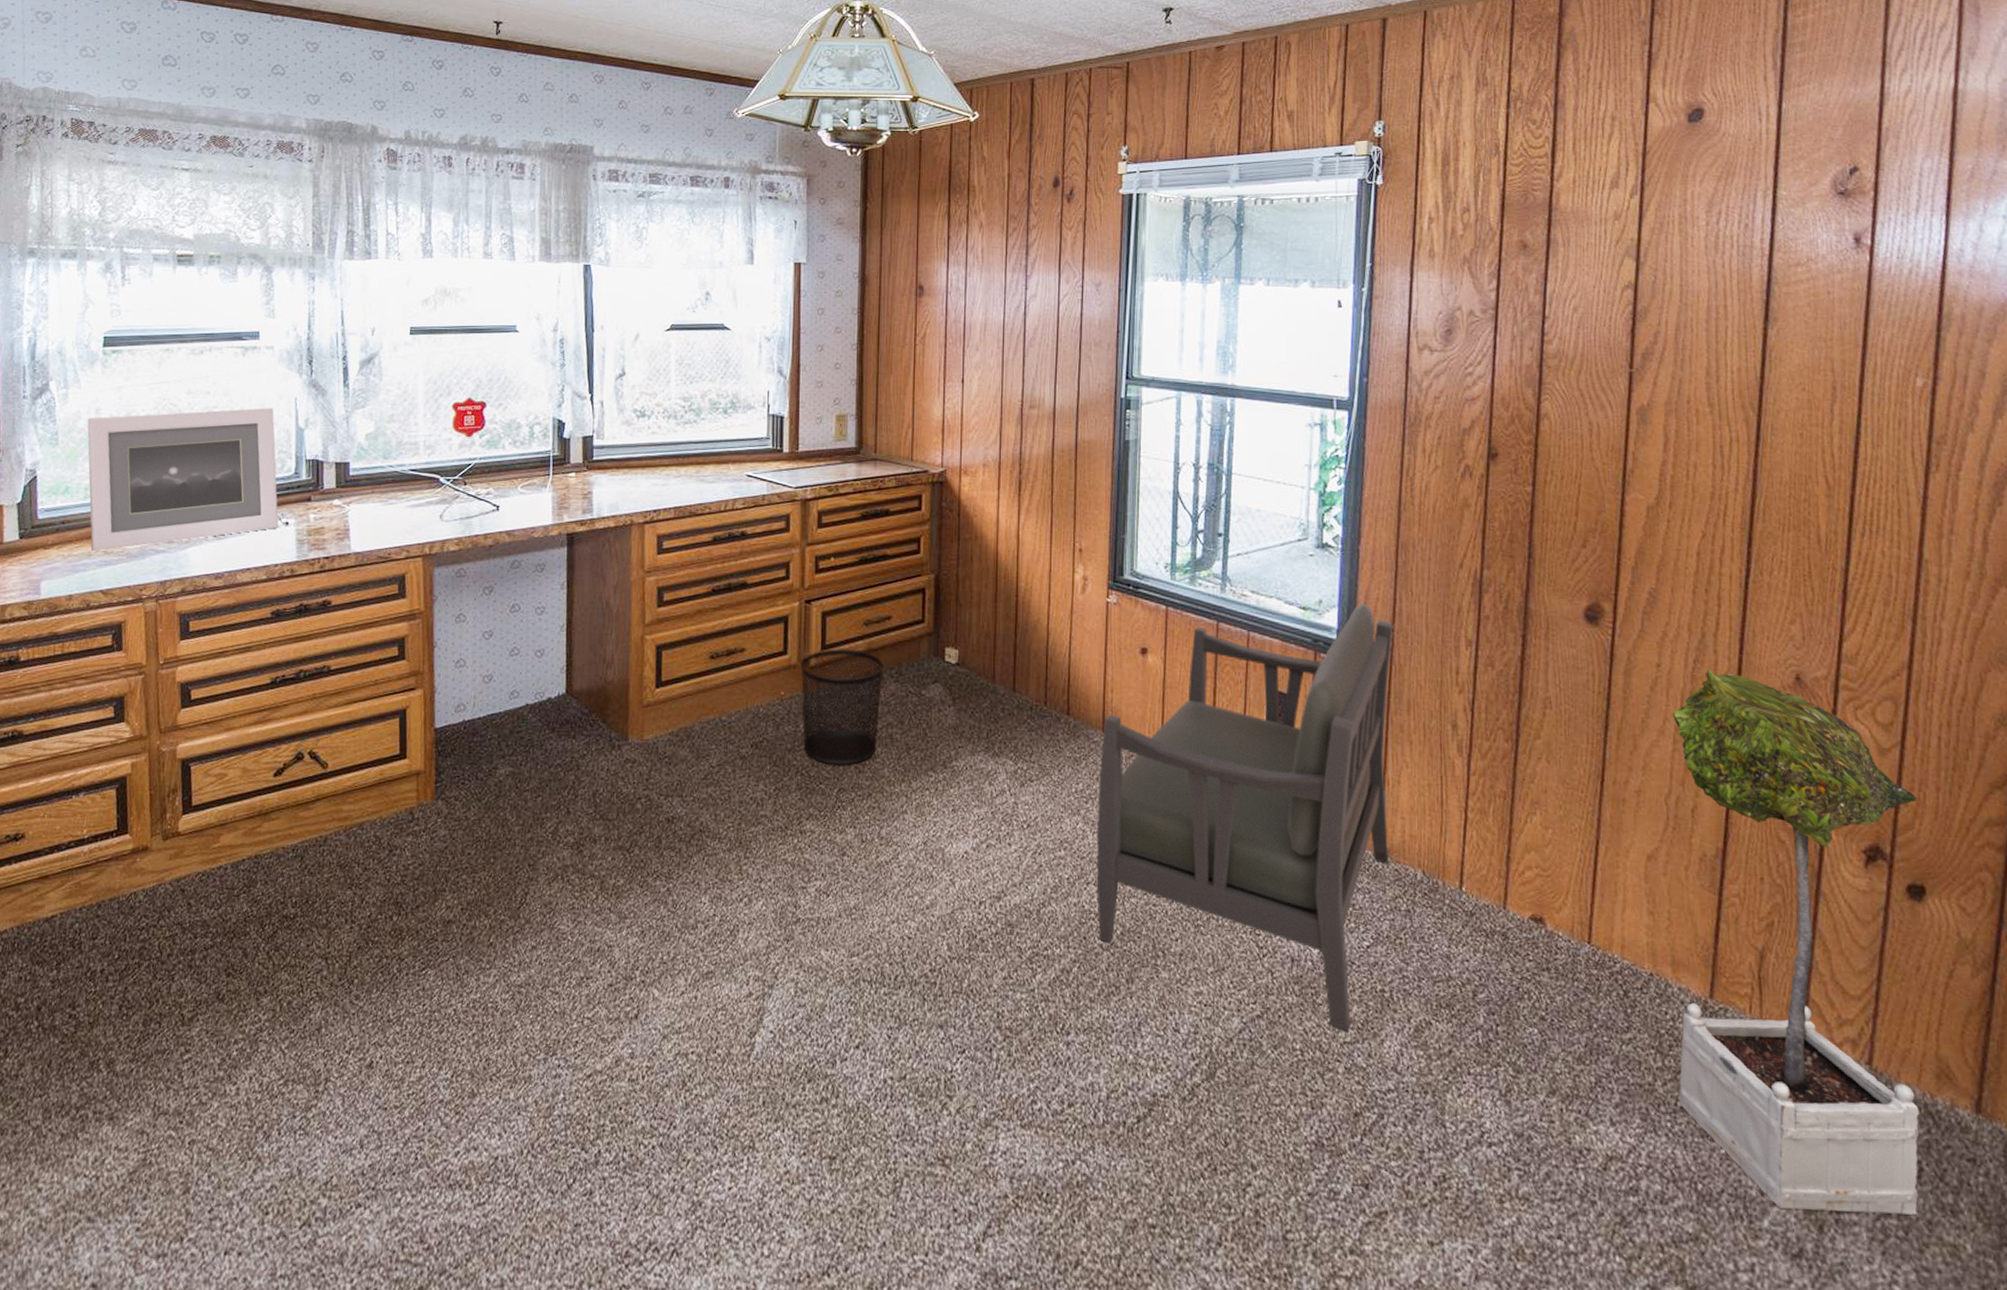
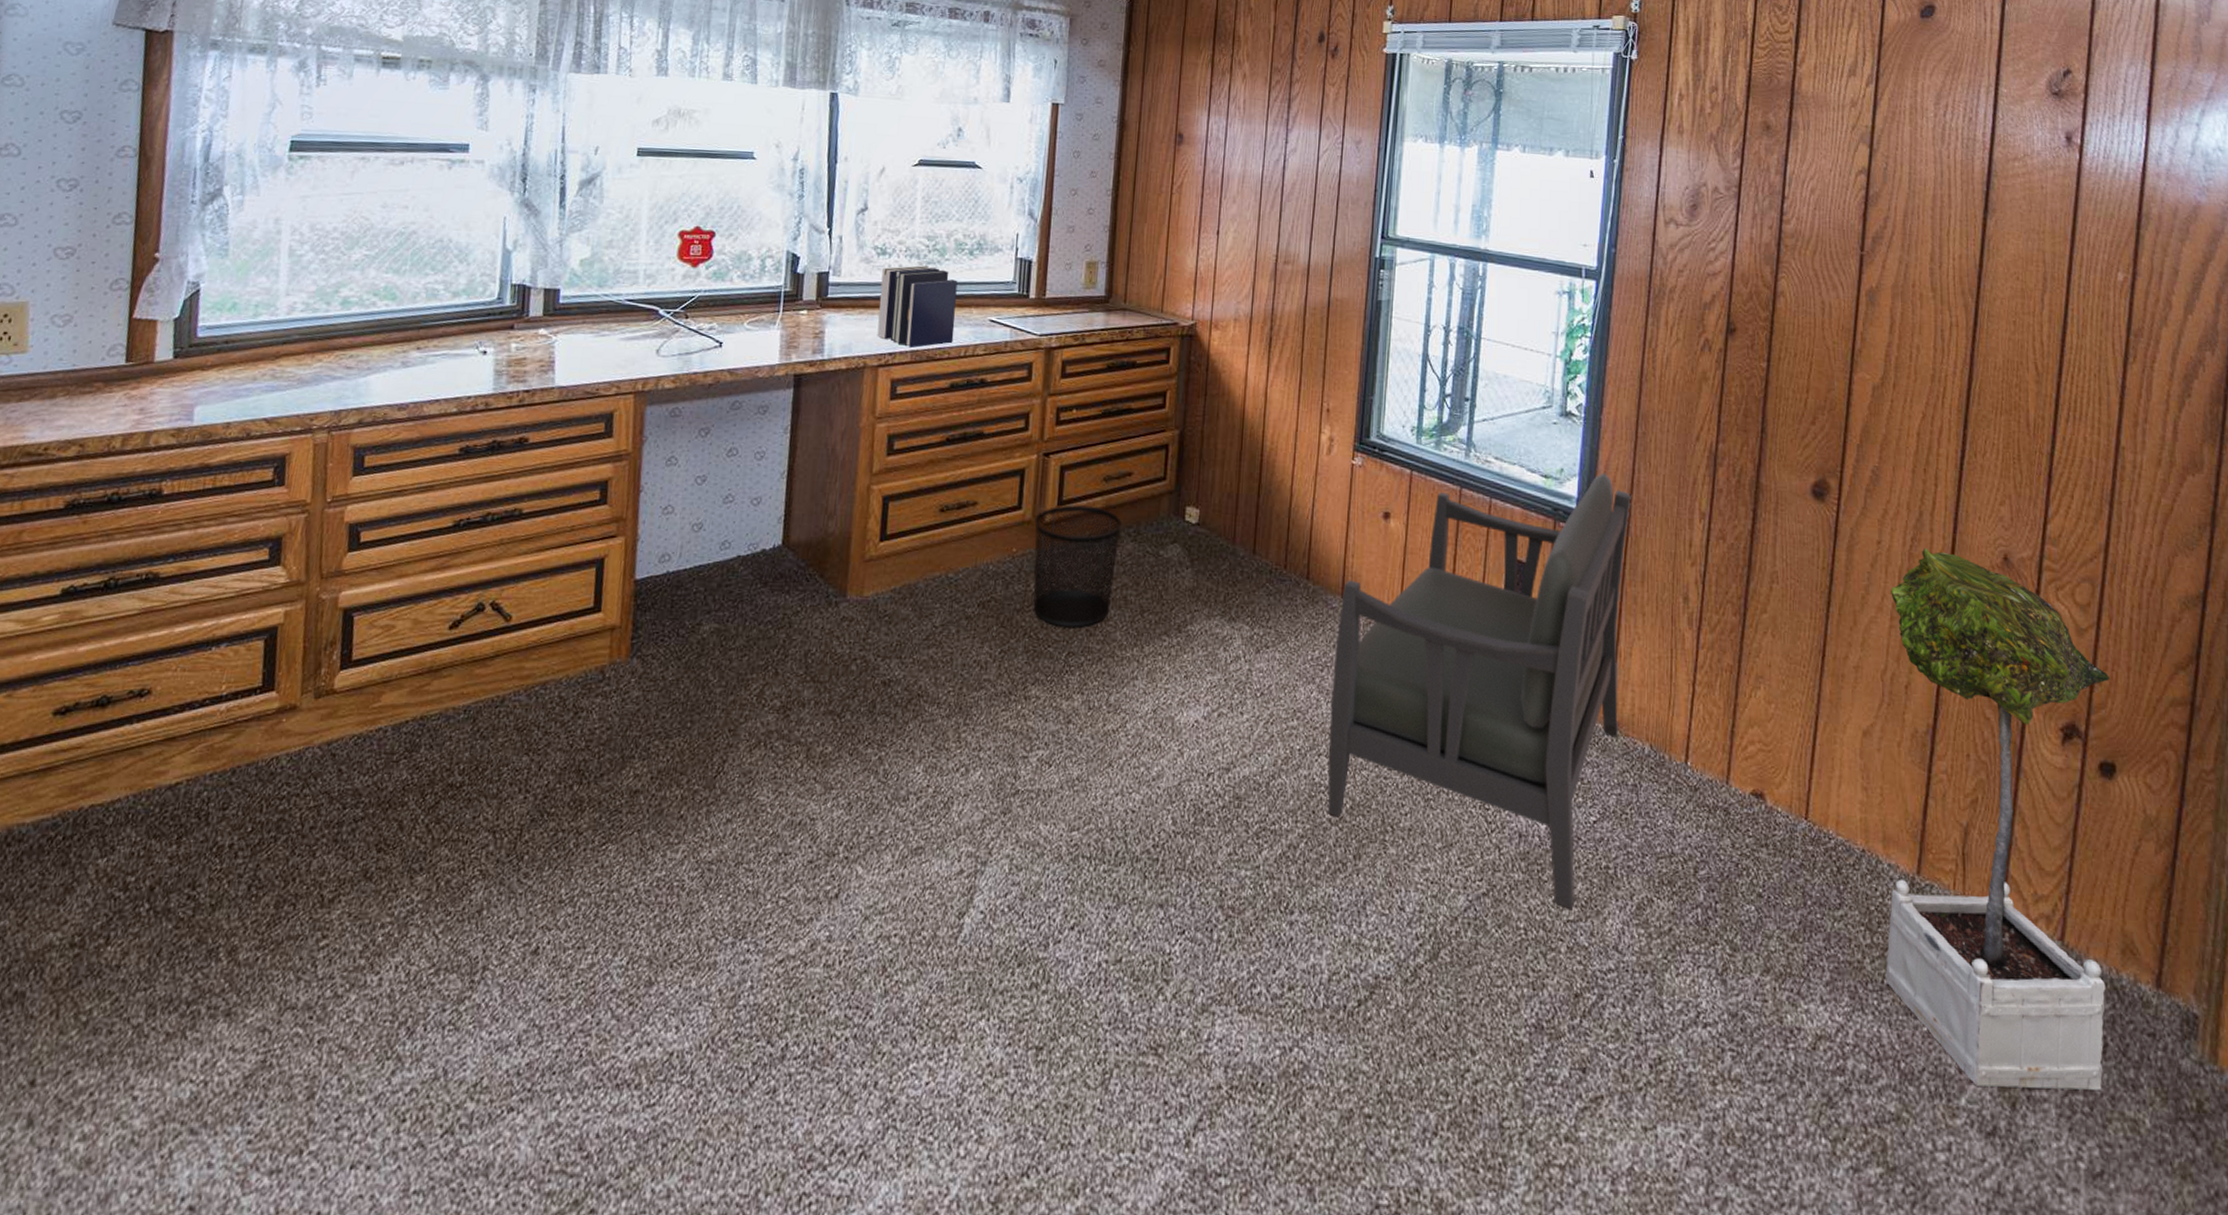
picture frame: present [87,408,279,552] -> none [256,226,479,375]
books: none [641,426,714,505] -> present [877,265,958,349]

